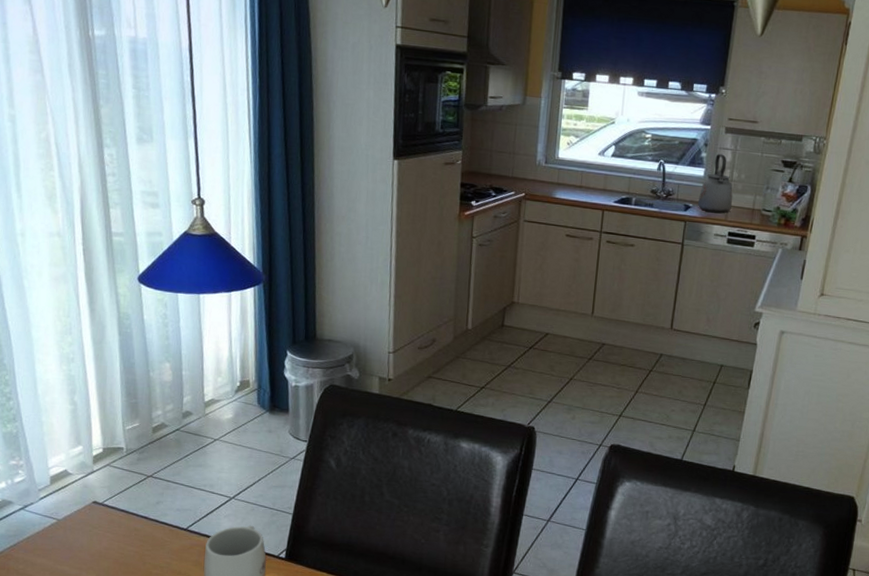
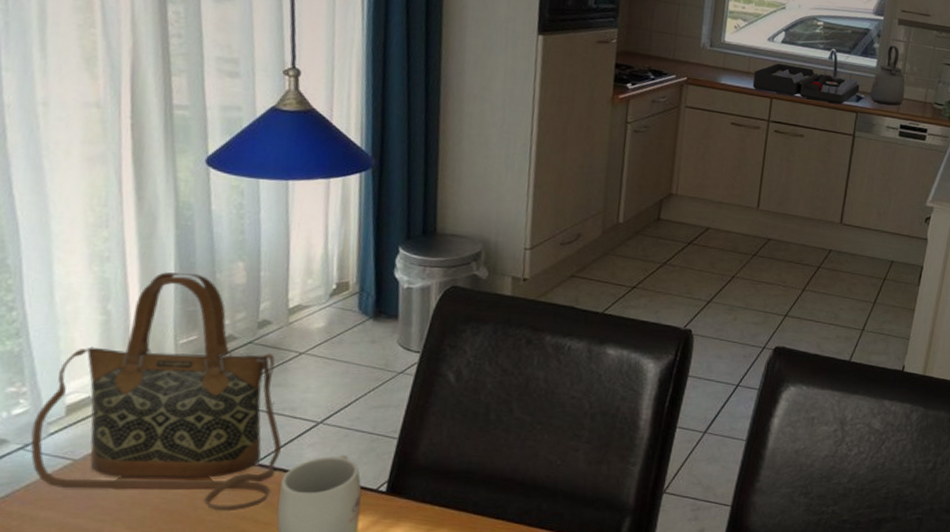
handbag: none [28,371,204,567] -> present [30,272,282,512]
tool set: none [585,177,688,213] -> present [752,63,860,104]

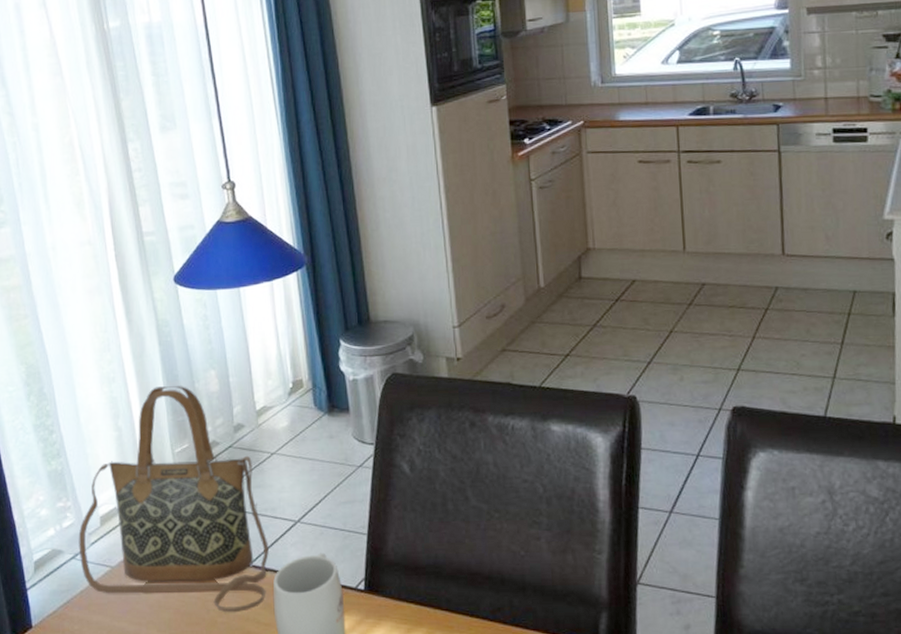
tool set: present [752,63,860,104] -> none [653,84,776,120]
kettle: present [869,45,905,106] -> none [788,39,832,109]

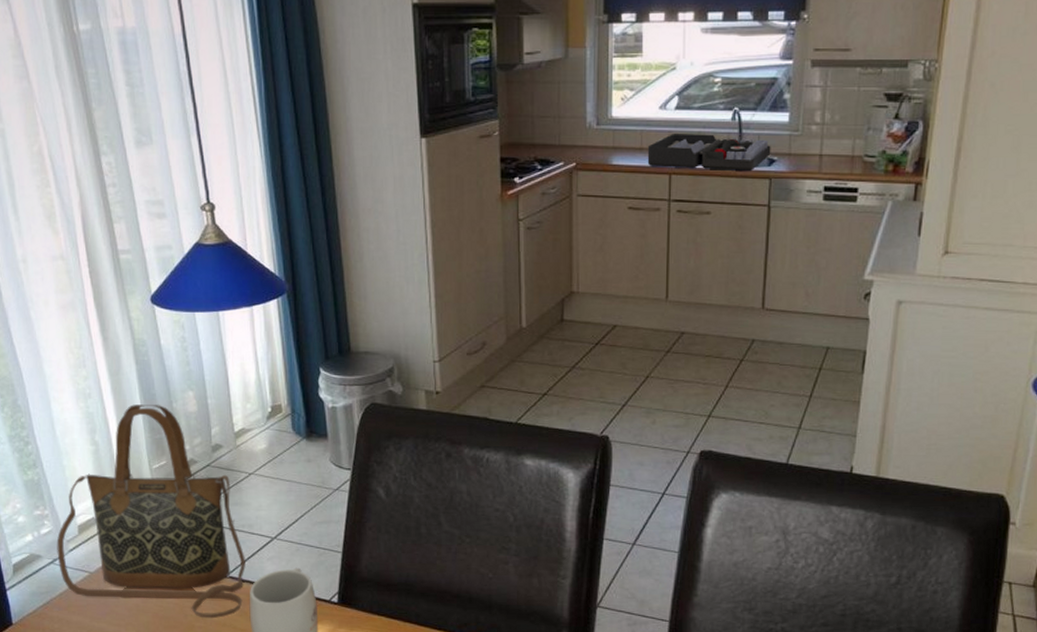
tool set: none [653,84,776,120] -> present [647,134,771,170]

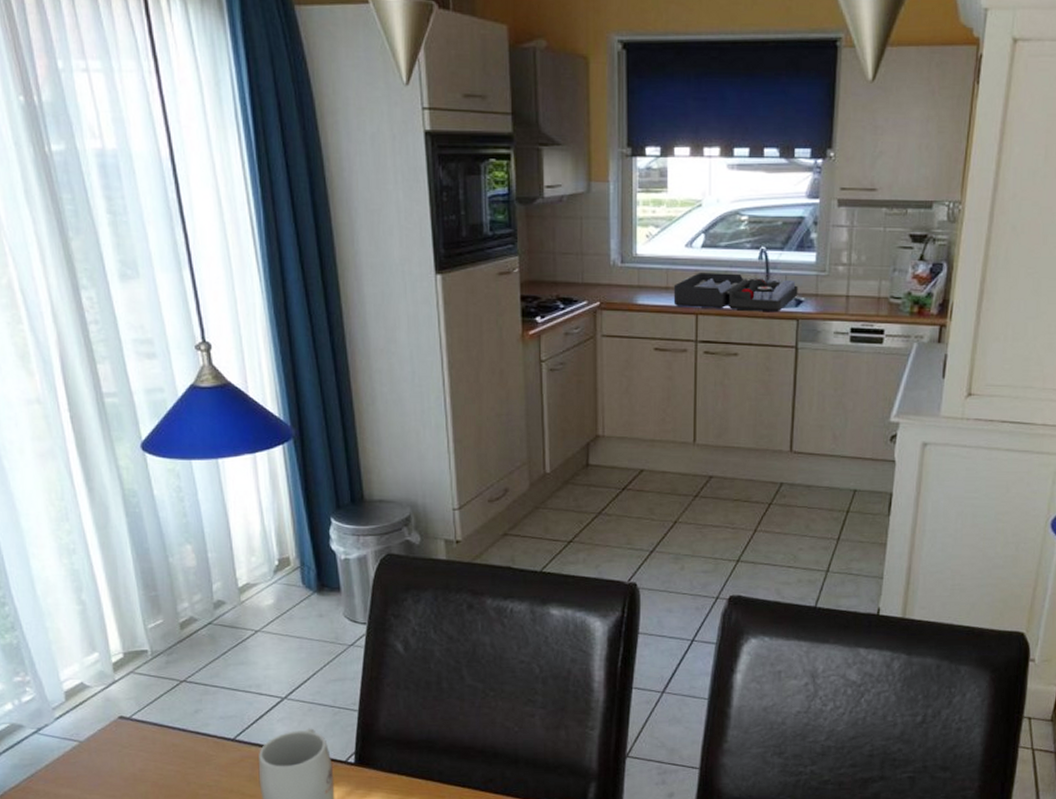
handbag: present [56,404,246,619] -> none [40,560,254,786]

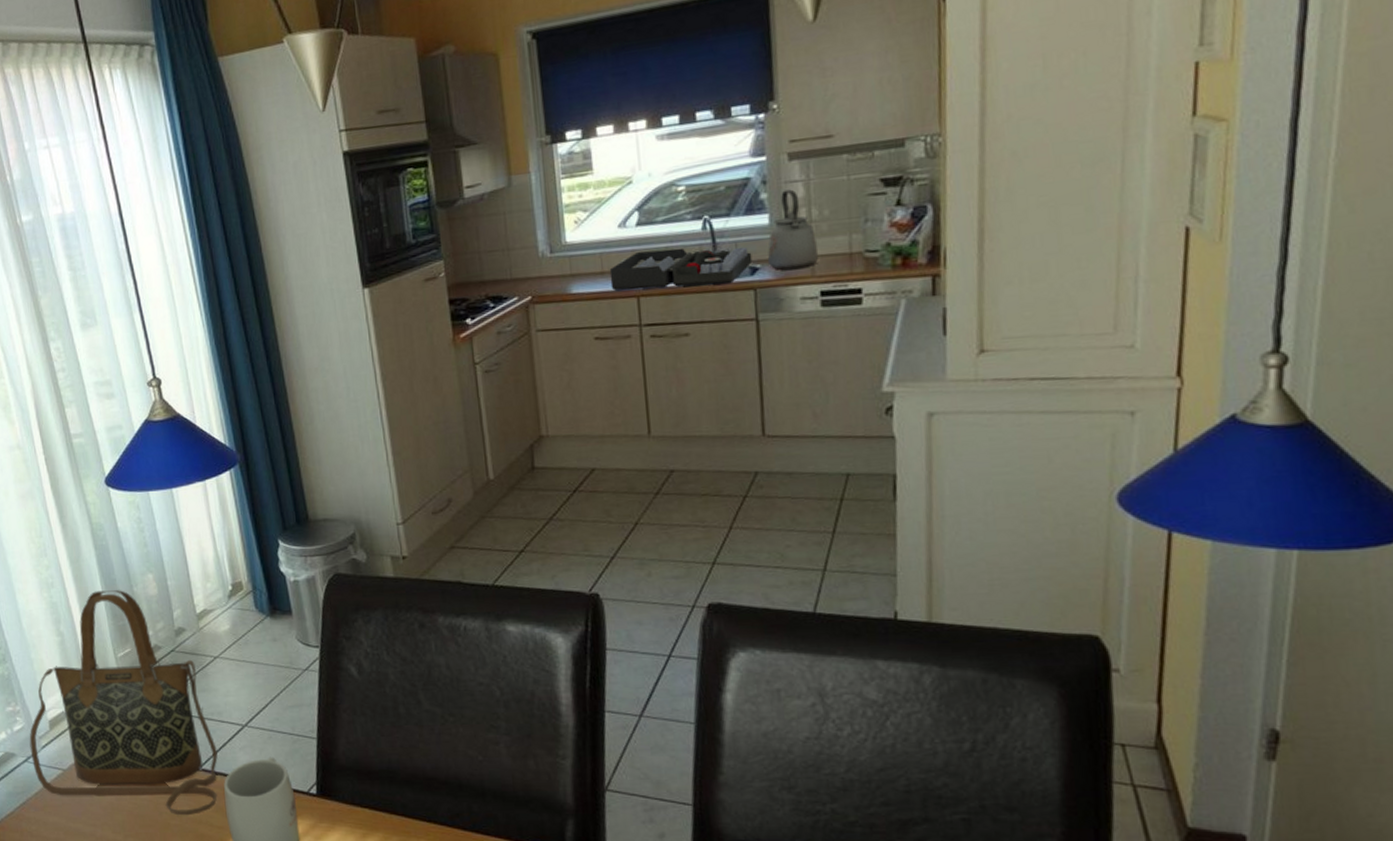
handbag: none [40,560,254,786] -> present [29,590,218,816]
kettle: none [810,233,853,306] -> present [767,189,819,271]

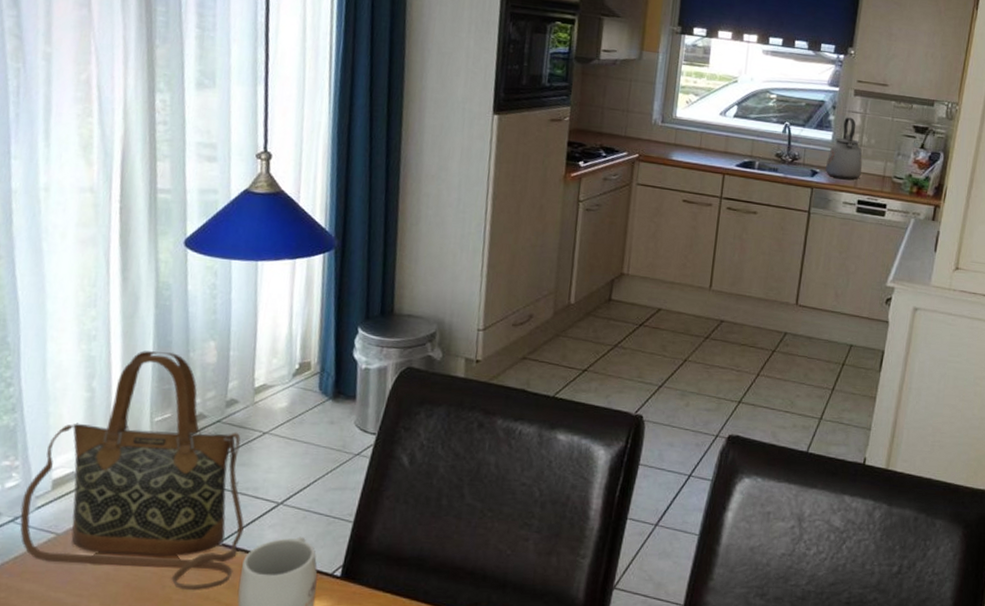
tool set: present [609,247,753,291] -> none [704,138,815,179]

